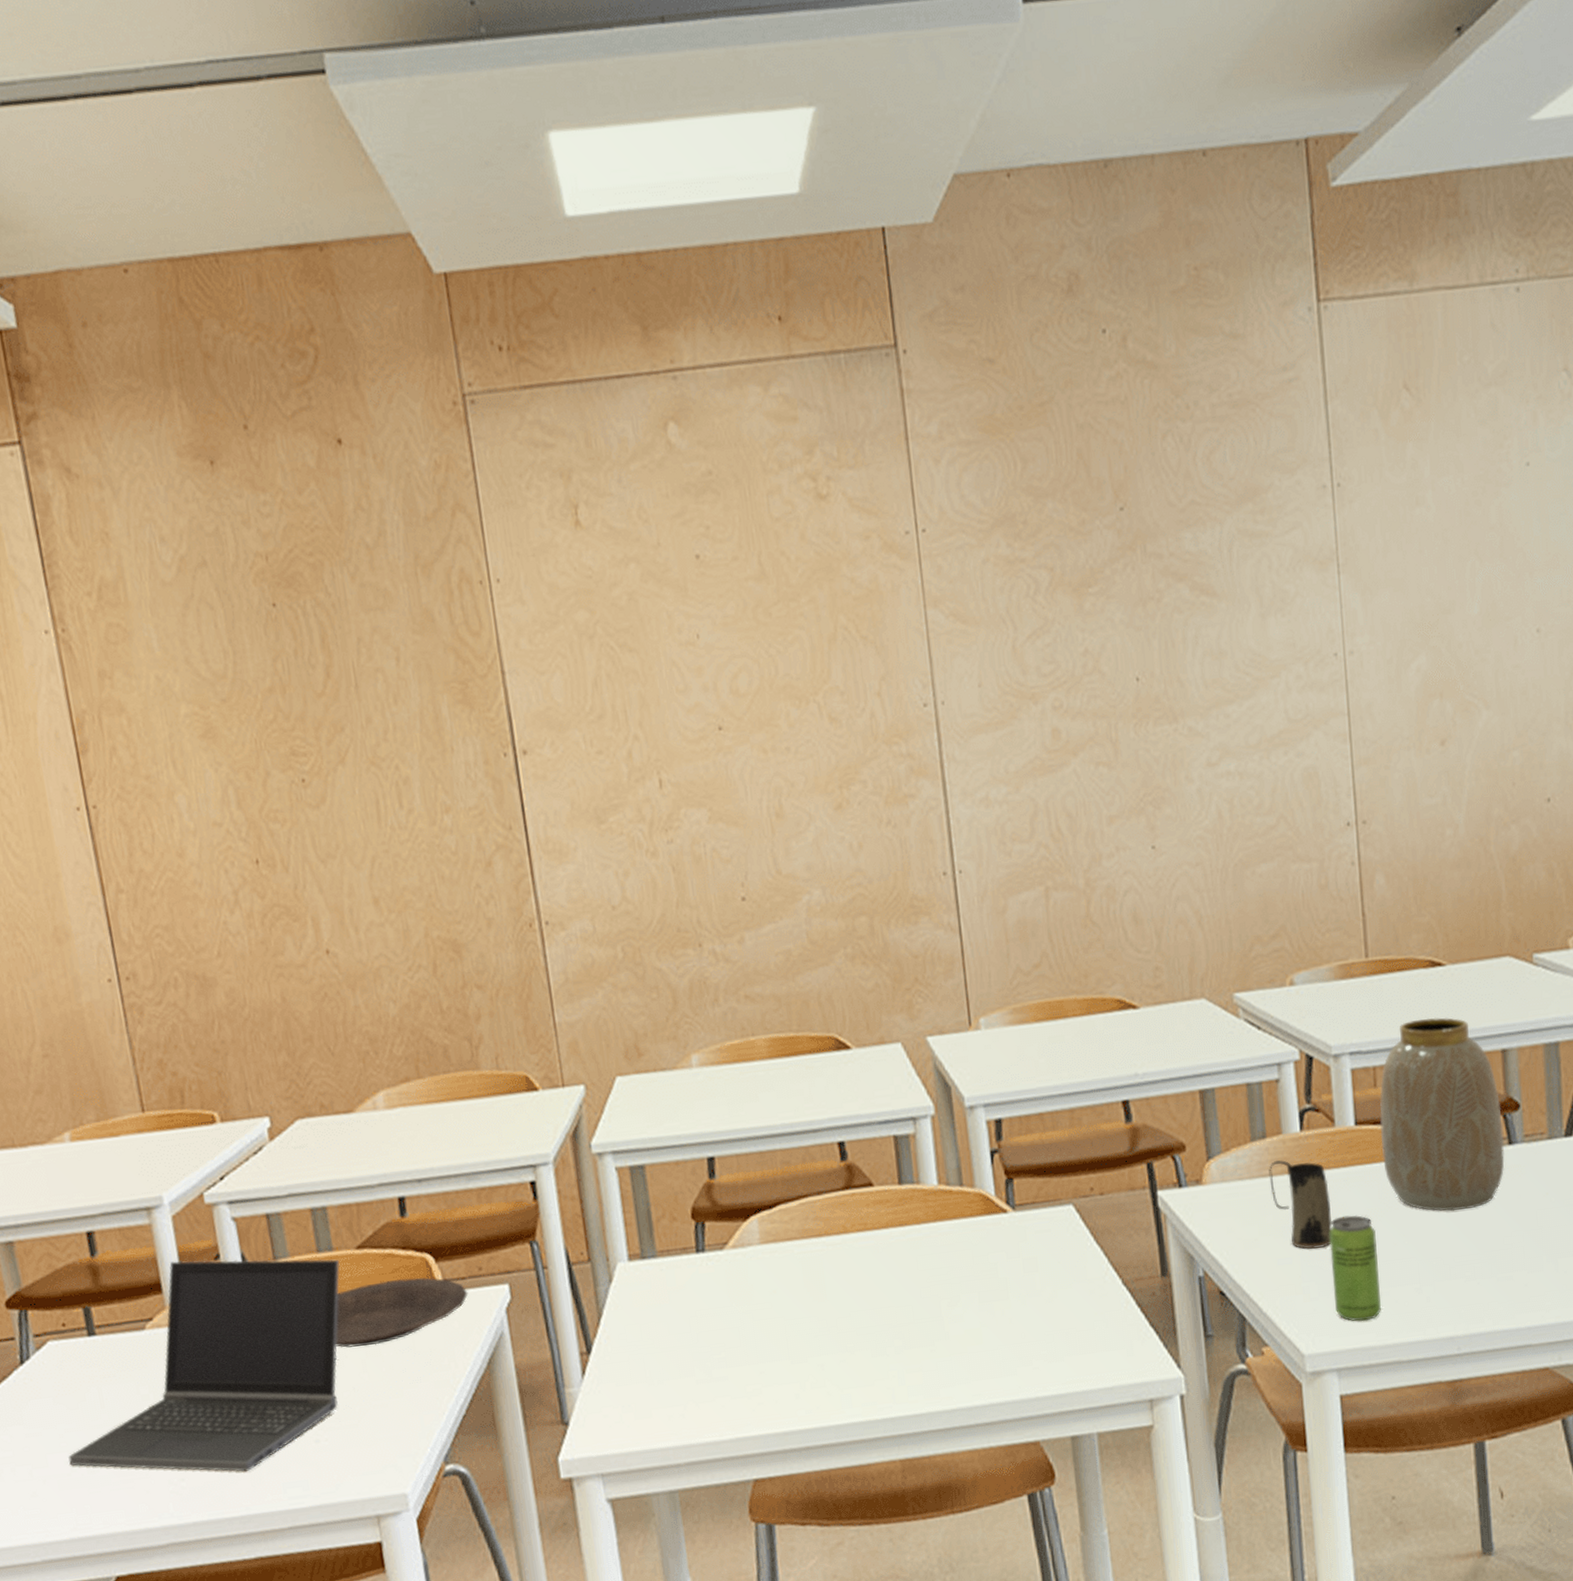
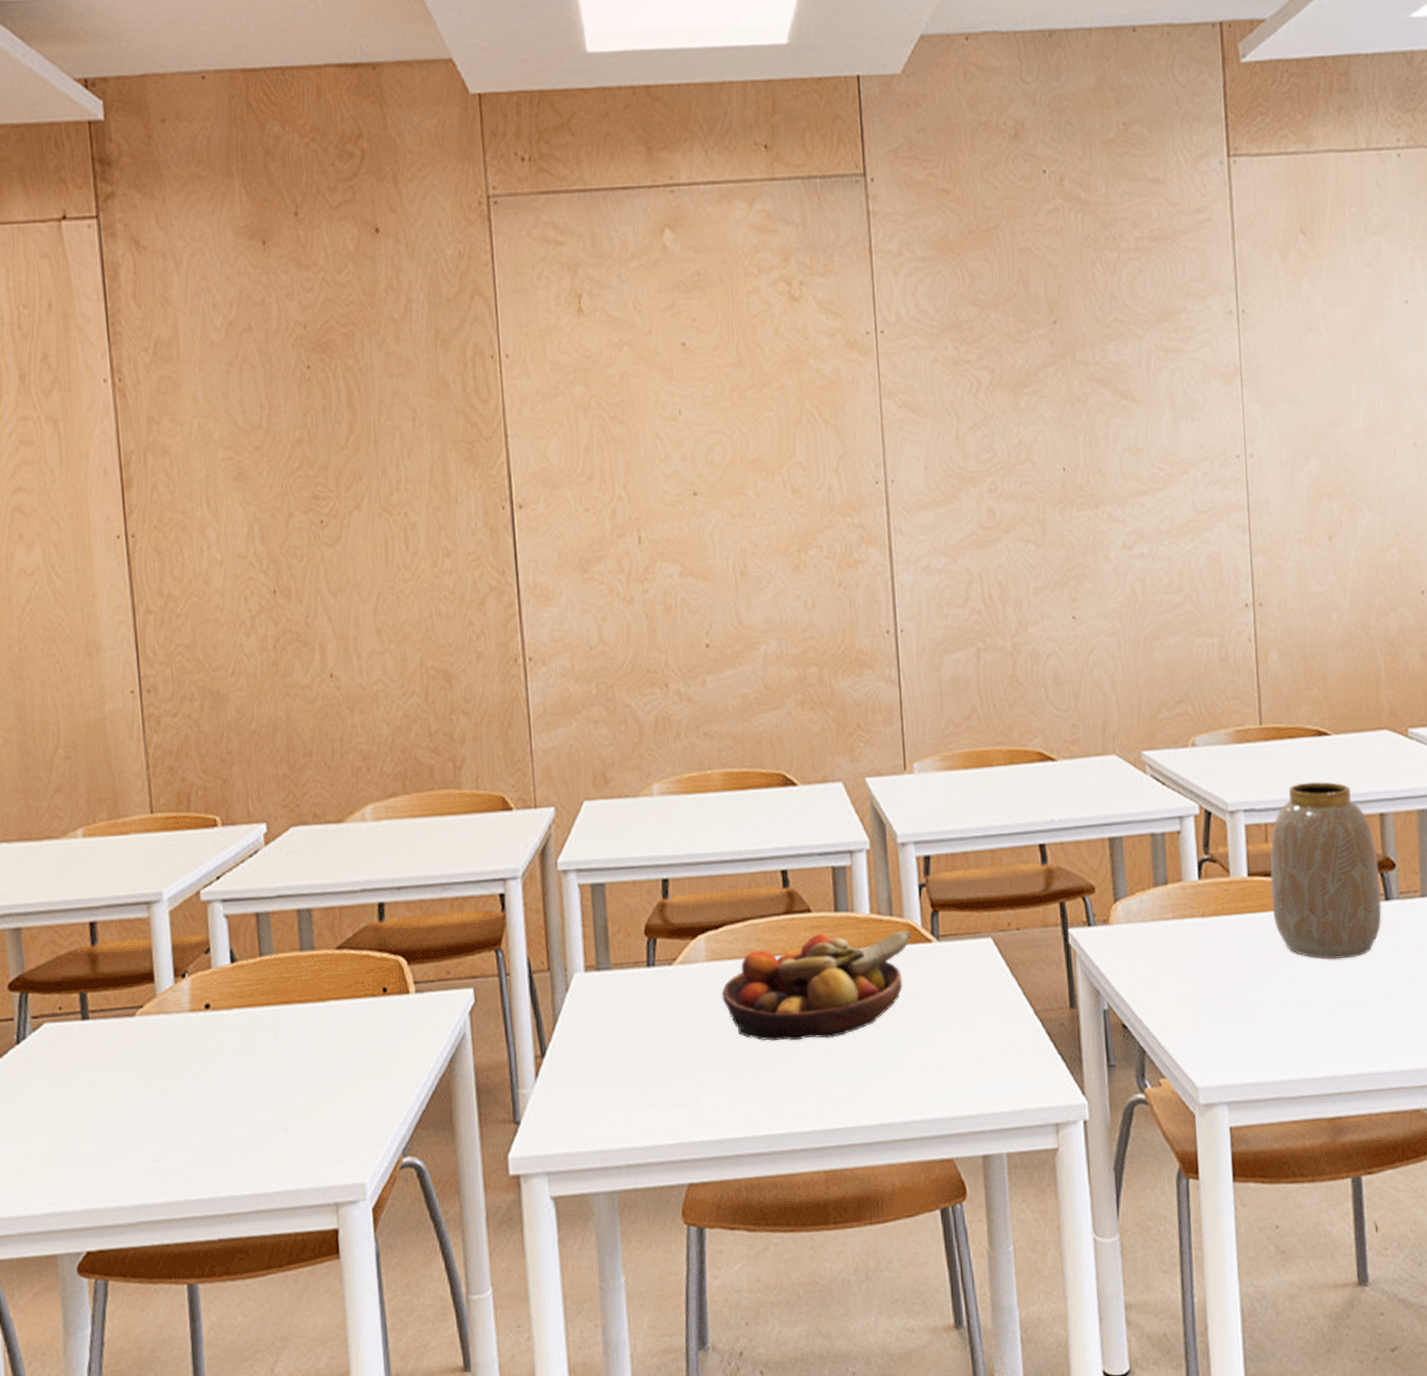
laptop computer: present [68,1259,340,1472] -> none [52,952,320,1156]
plate: present [335,1277,469,1348] -> none [310,978,436,1042]
fruit bowl: none [779,1200,985,1326] -> present [722,930,911,1041]
mug: present [1269,1160,1332,1250] -> none [1169,905,1225,989]
beverage can: present [1329,1214,1382,1322] -> none [1222,958,1269,1059]

